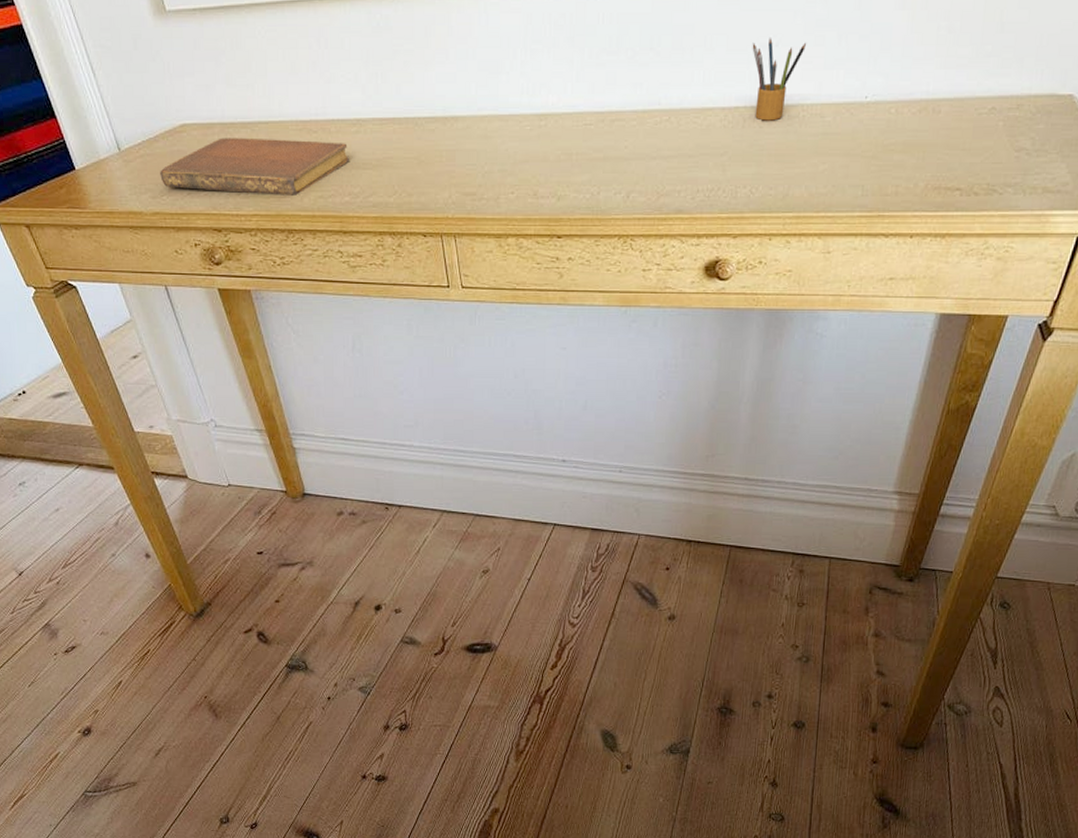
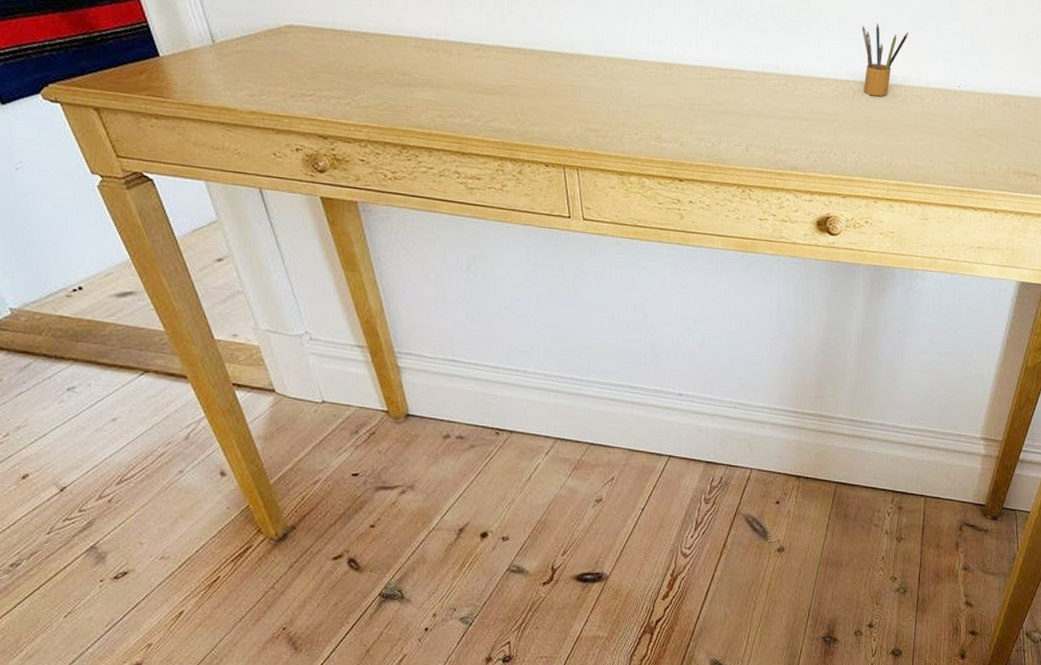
notebook: present [160,137,349,196] -> none [260,44,471,112]

